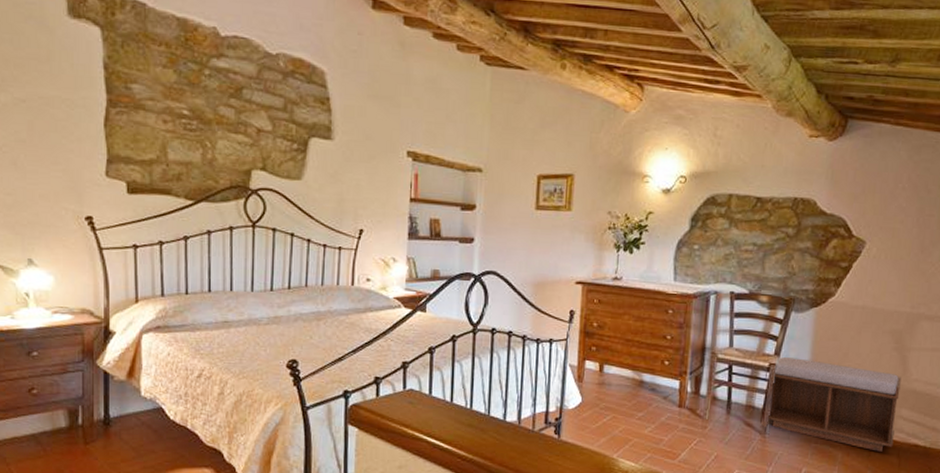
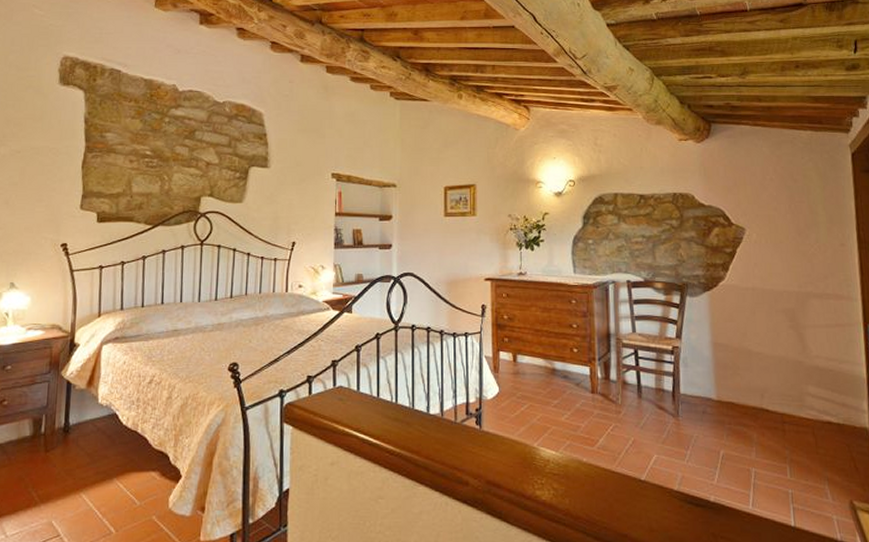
bench: present [766,357,901,452] -> none [676,340,806,430]

